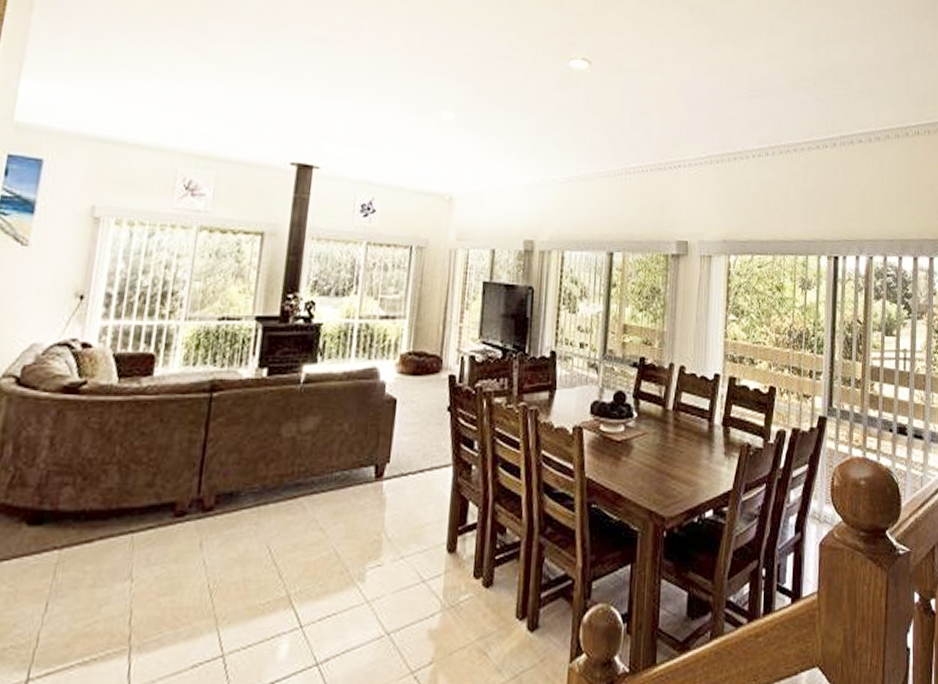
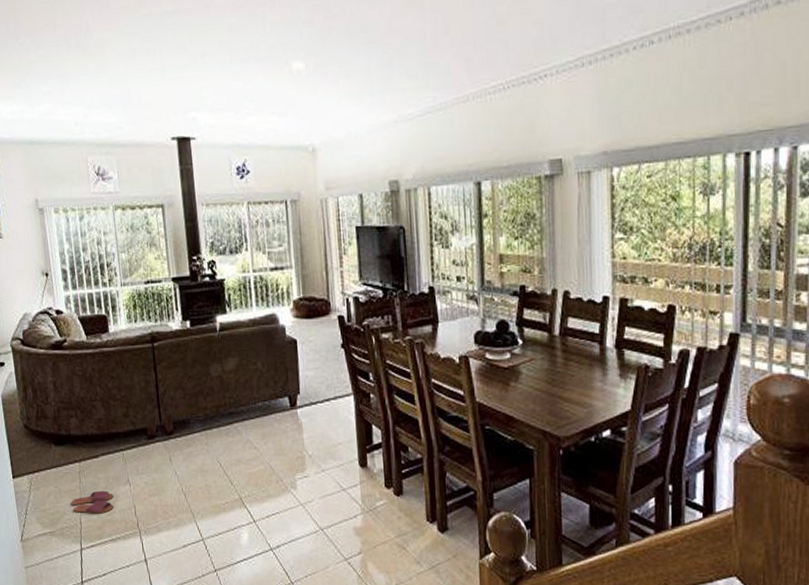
slippers: none [30,589,102,625] -> present [71,490,114,514]

